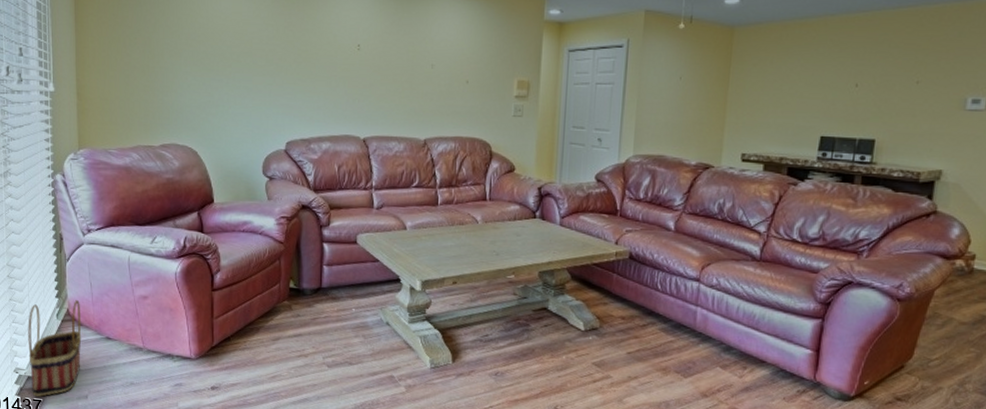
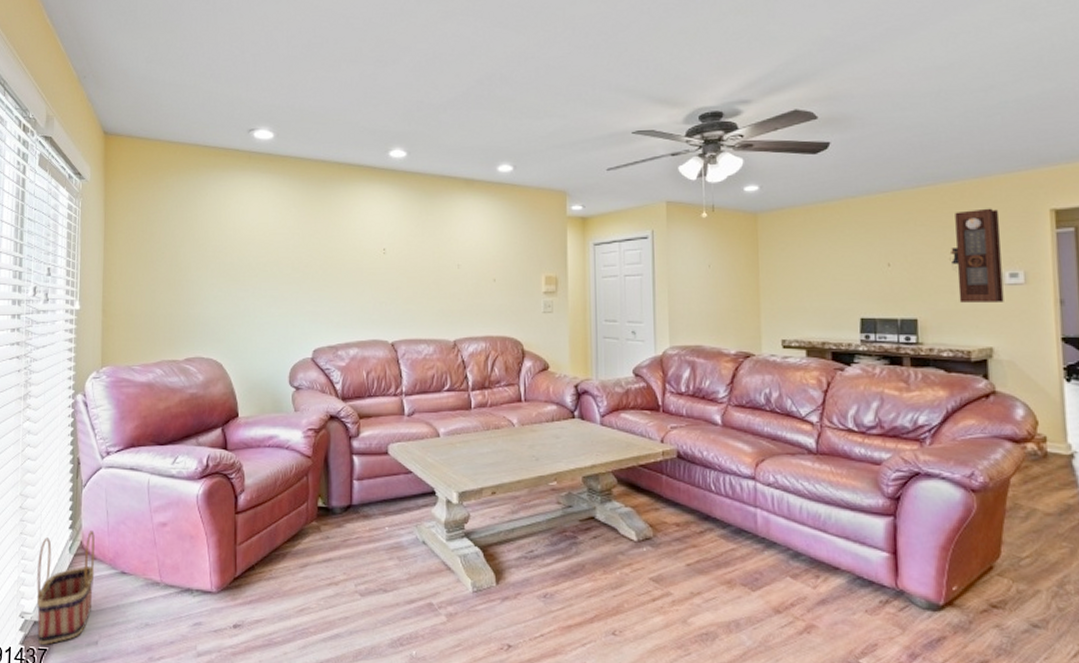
pendulum clock: none [917,33,974,127] -> present [949,208,1004,302]

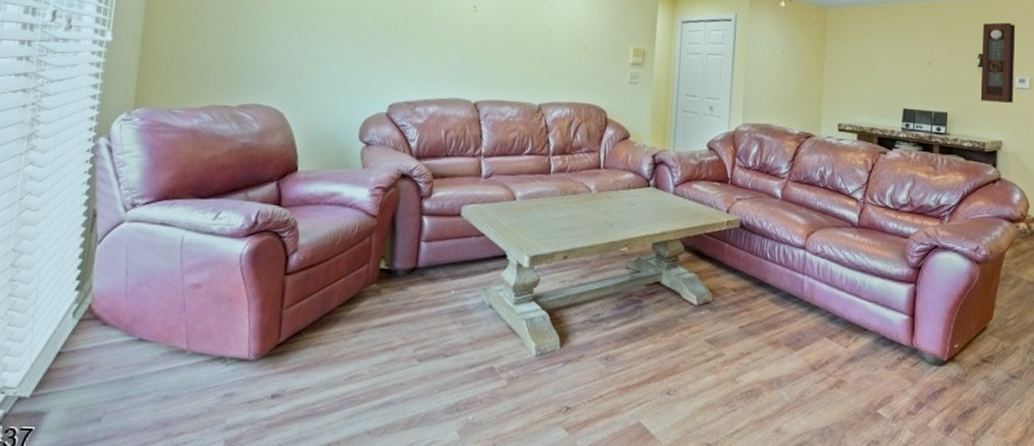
basket: present [36,531,95,645] -> none [20,292,109,424]

